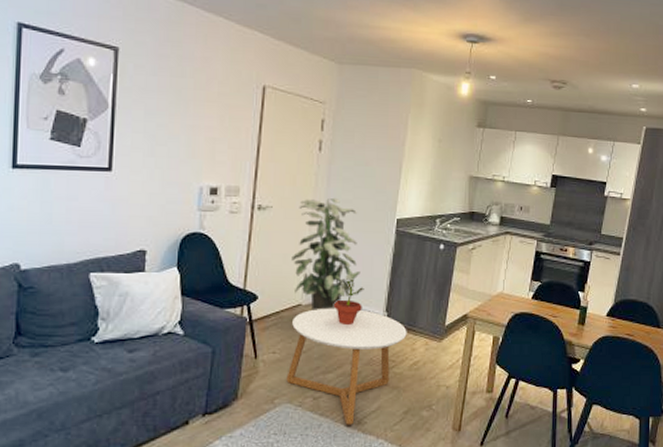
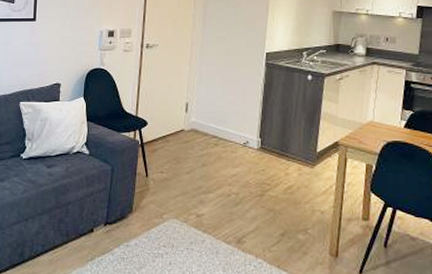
coffee table: present [286,308,407,425] -> none [173,133,280,243]
indoor plant: present [291,197,361,310] -> none [175,35,235,135]
potted plant: present [333,278,364,326] -> none [211,107,239,150]

